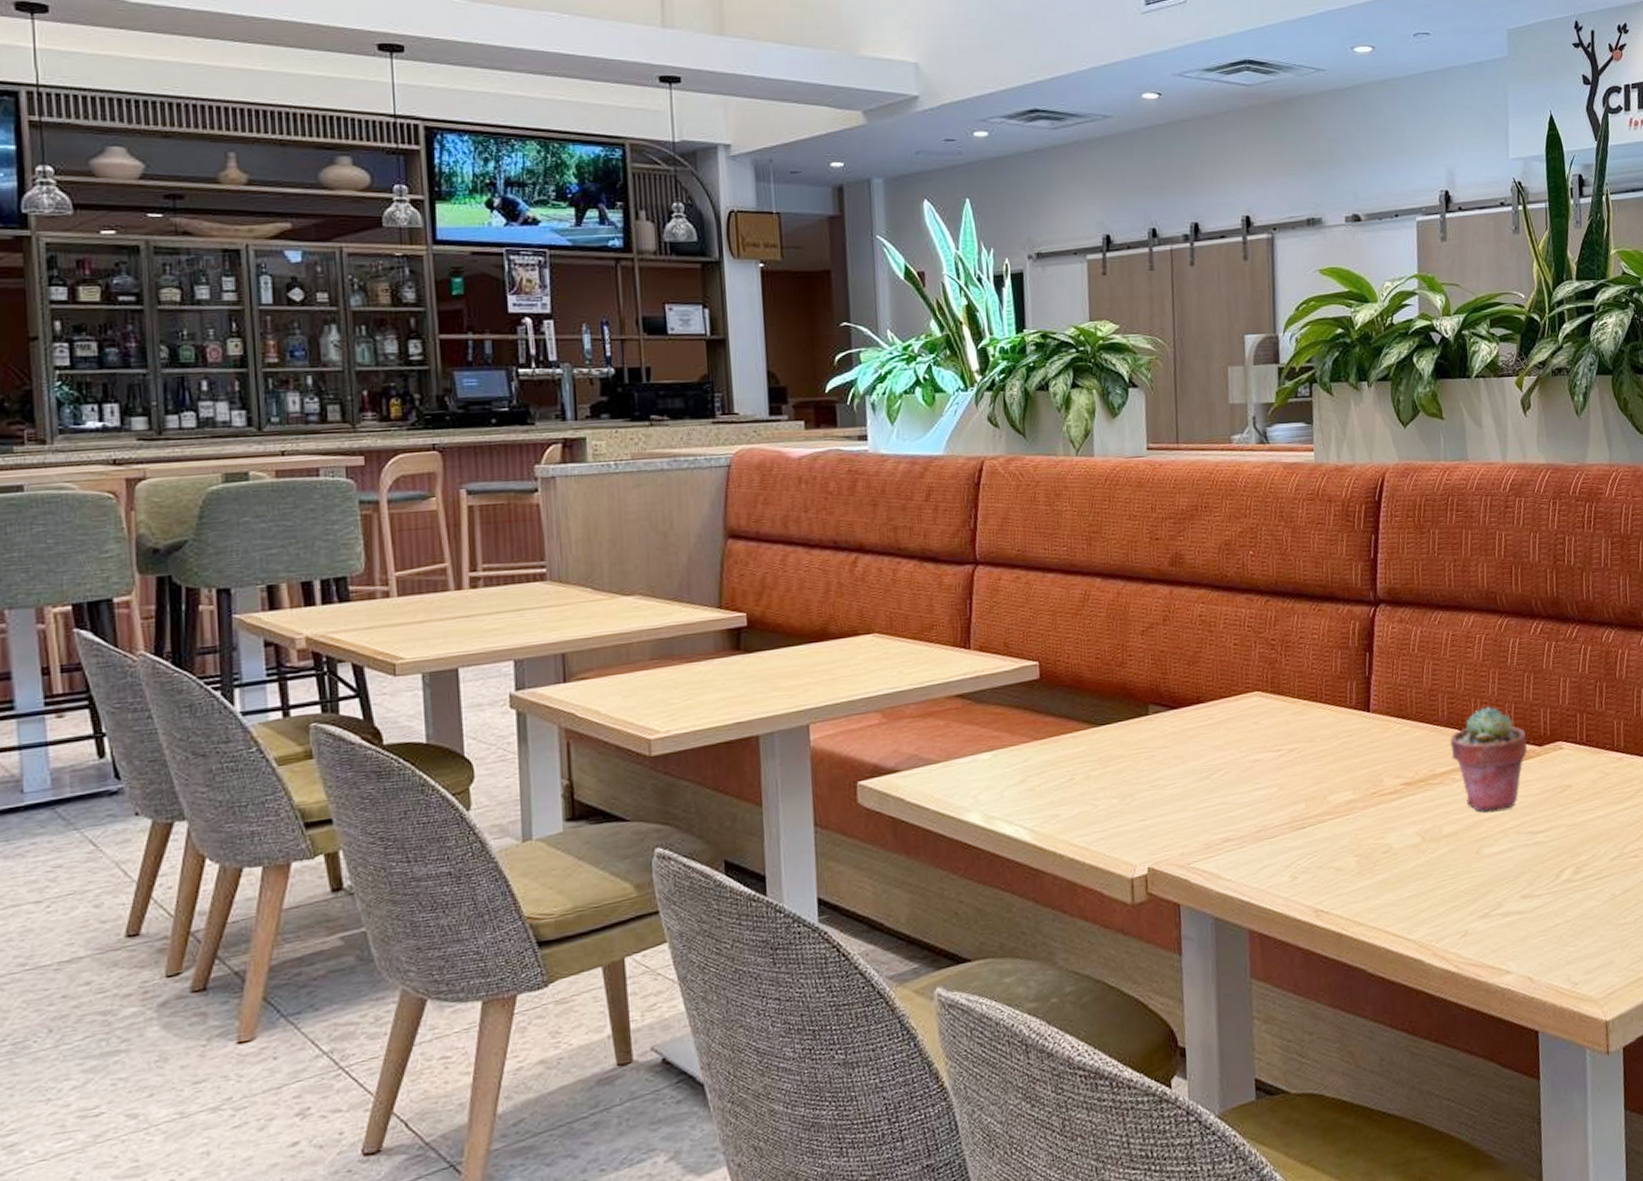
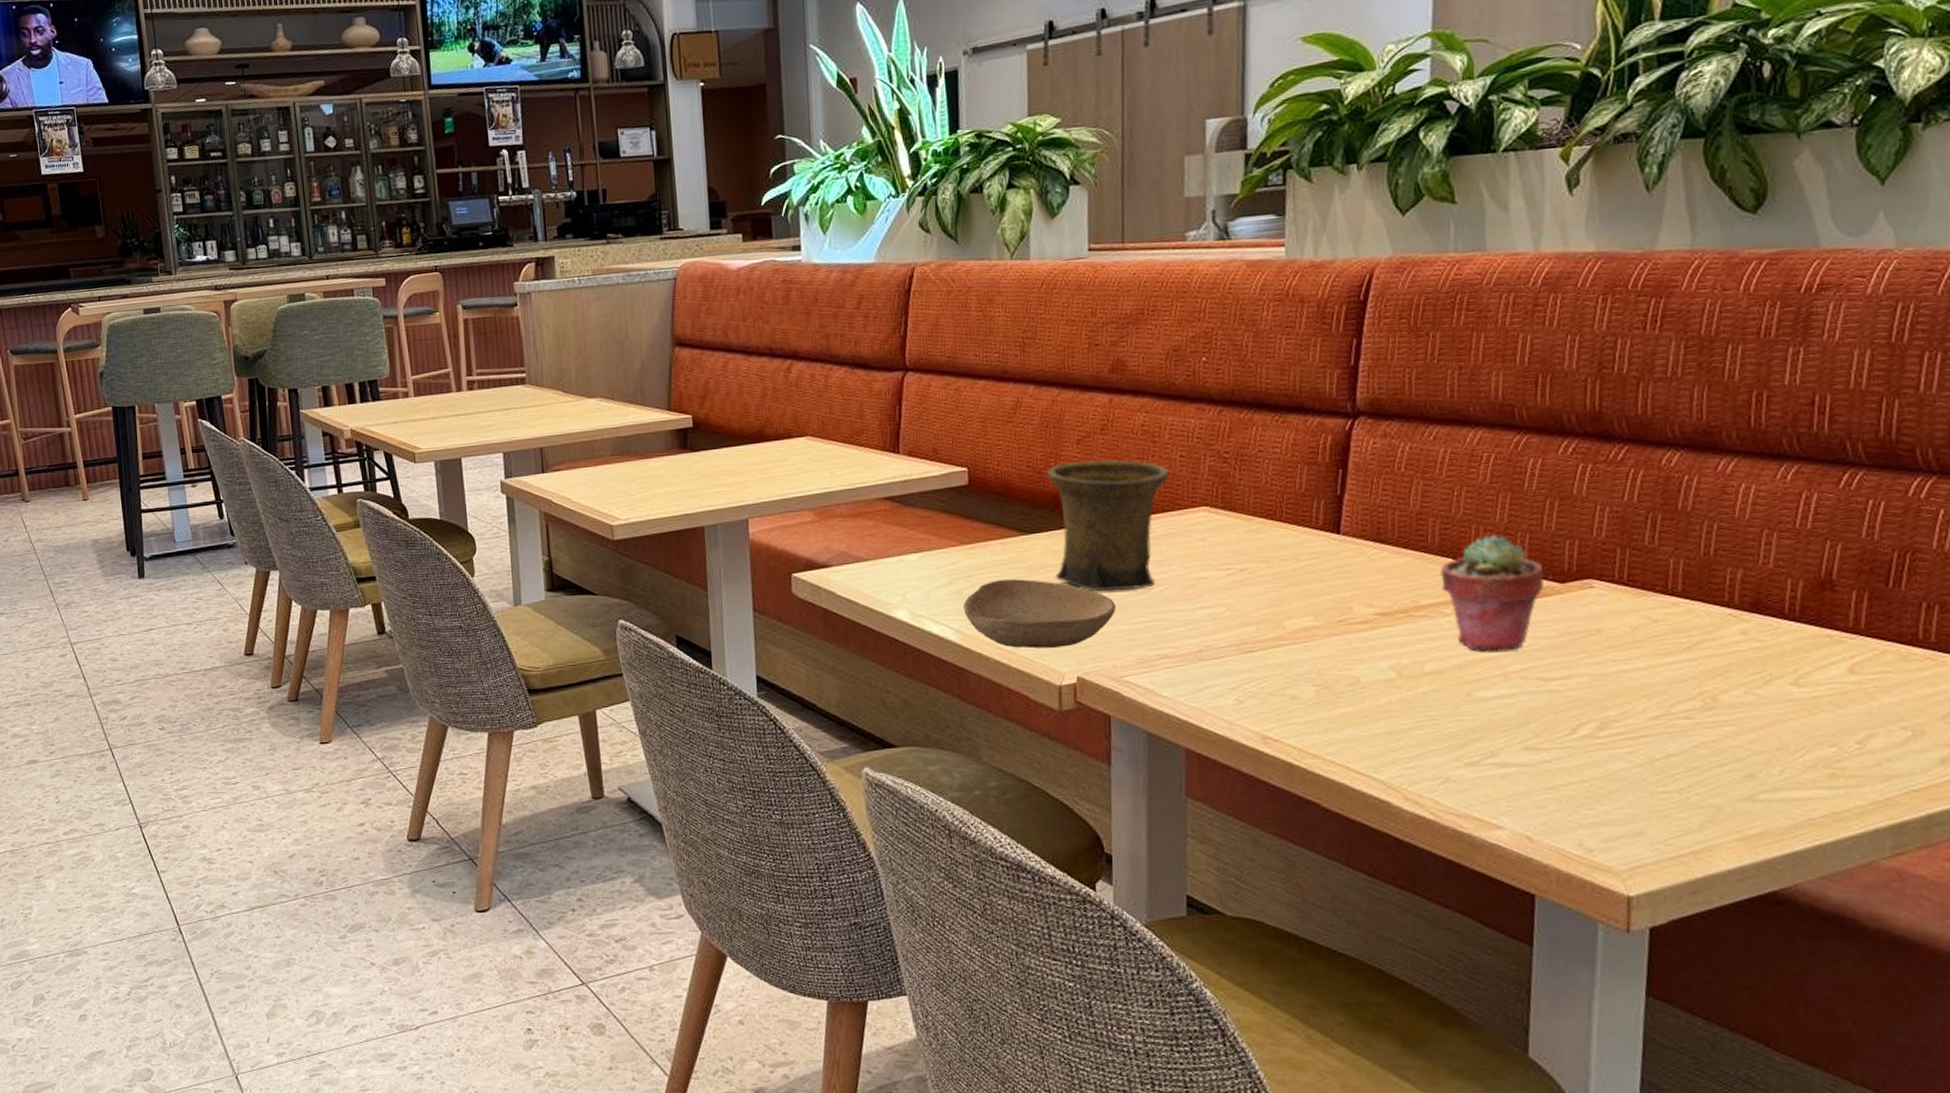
bowl: none [1037,772,1182,843] -> present [963,579,1116,649]
mug: none [1114,649,1225,780] -> present [1046,459,1170,591]

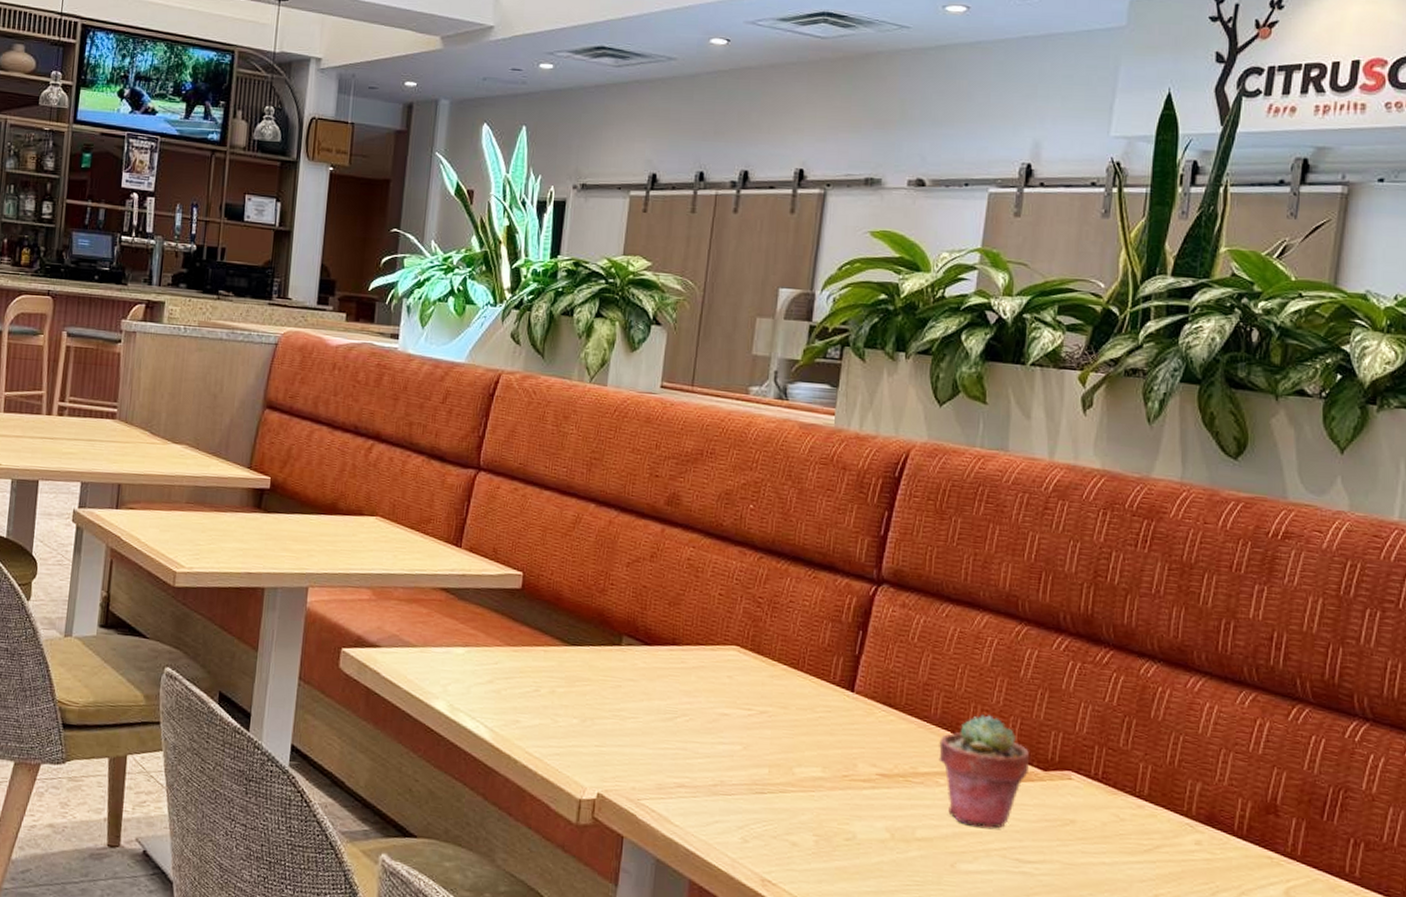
bowl: present [963,579,1116,649] -> none [500,685,642,762]
mug: present [1046,459,1170,591] -> none [589,582,708,716]

